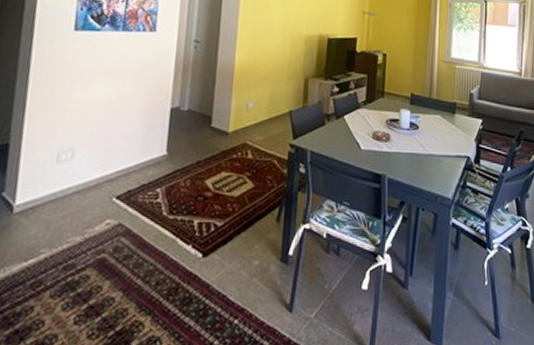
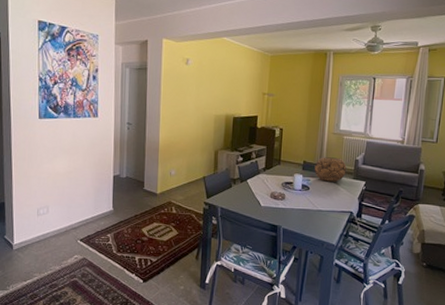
decorative bowl: none [423,89,460,120] -> present [314,157,347,182]

